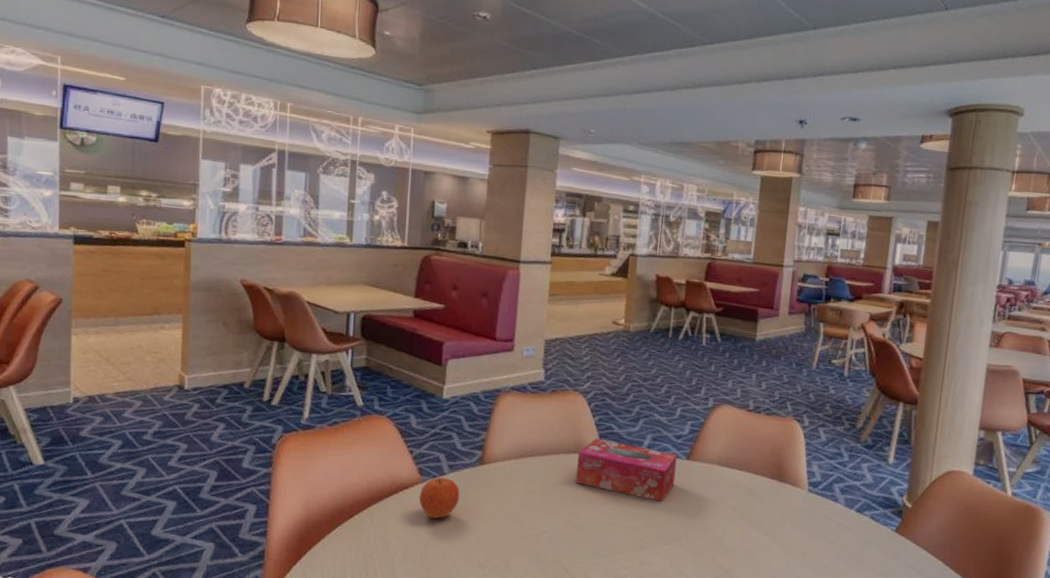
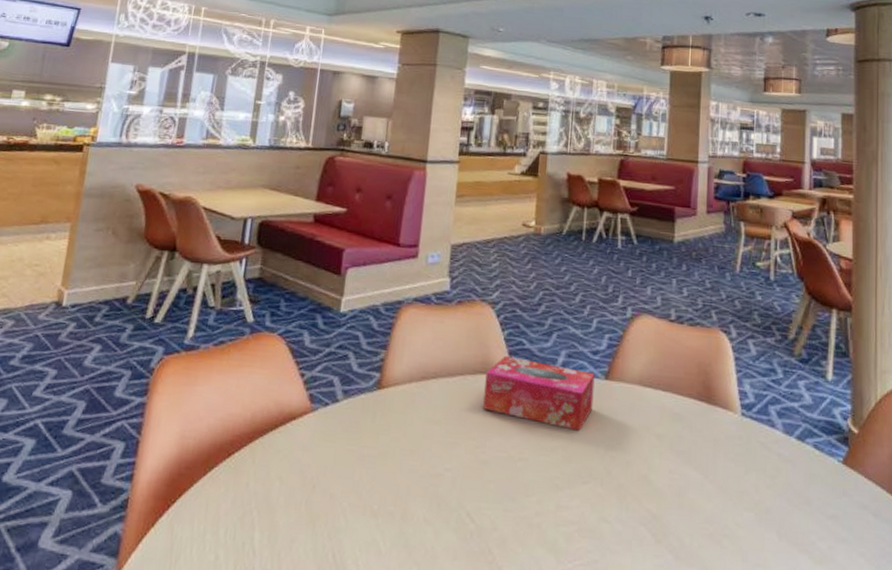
fruit: present [419,477,460,519] -> none [307,405,354,456]

